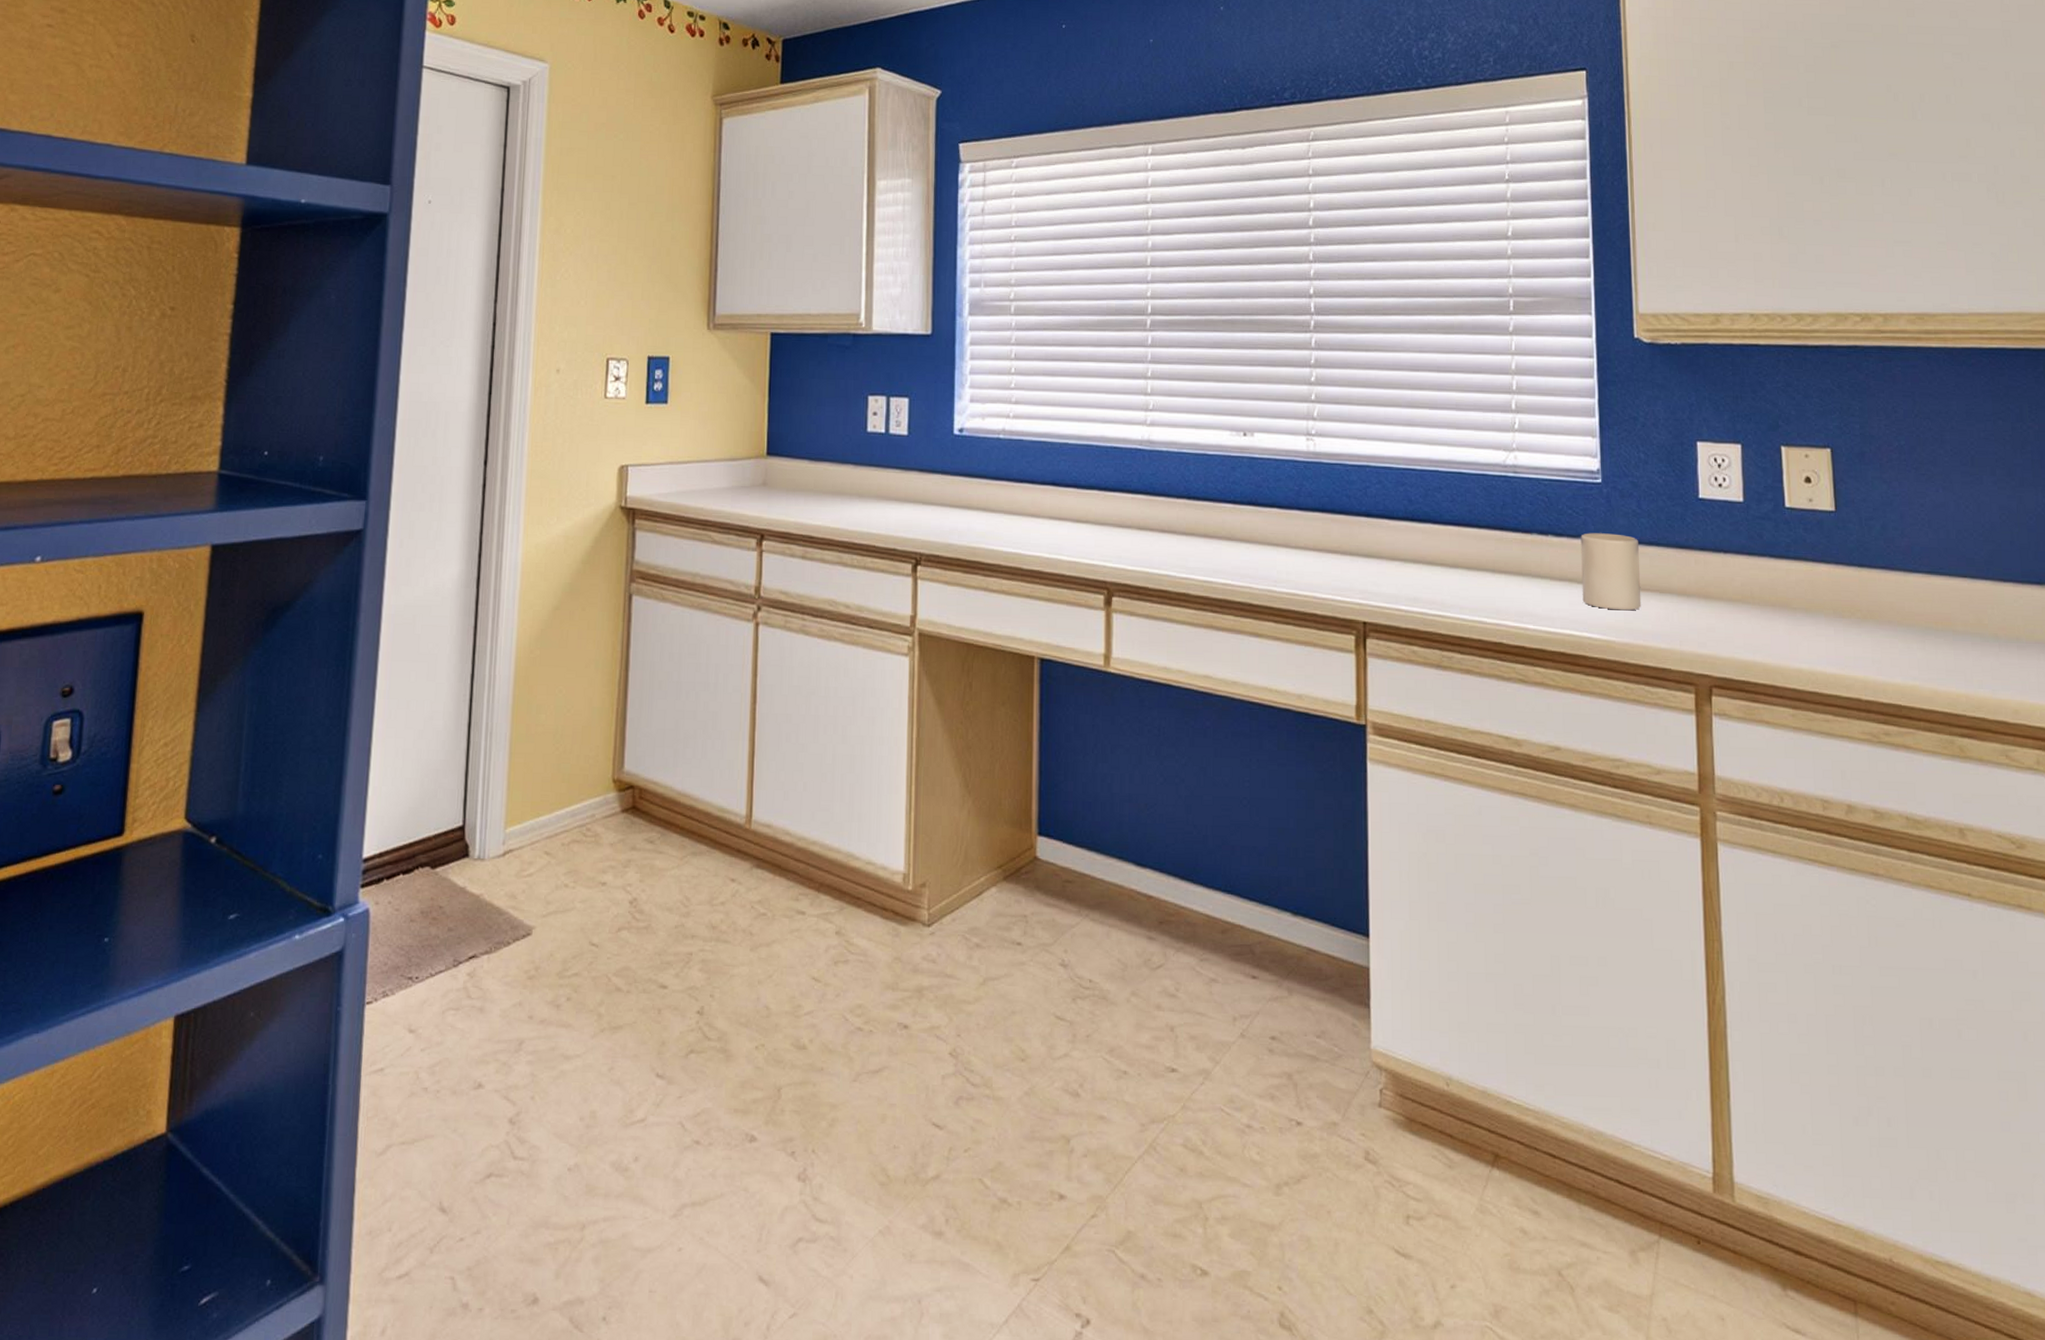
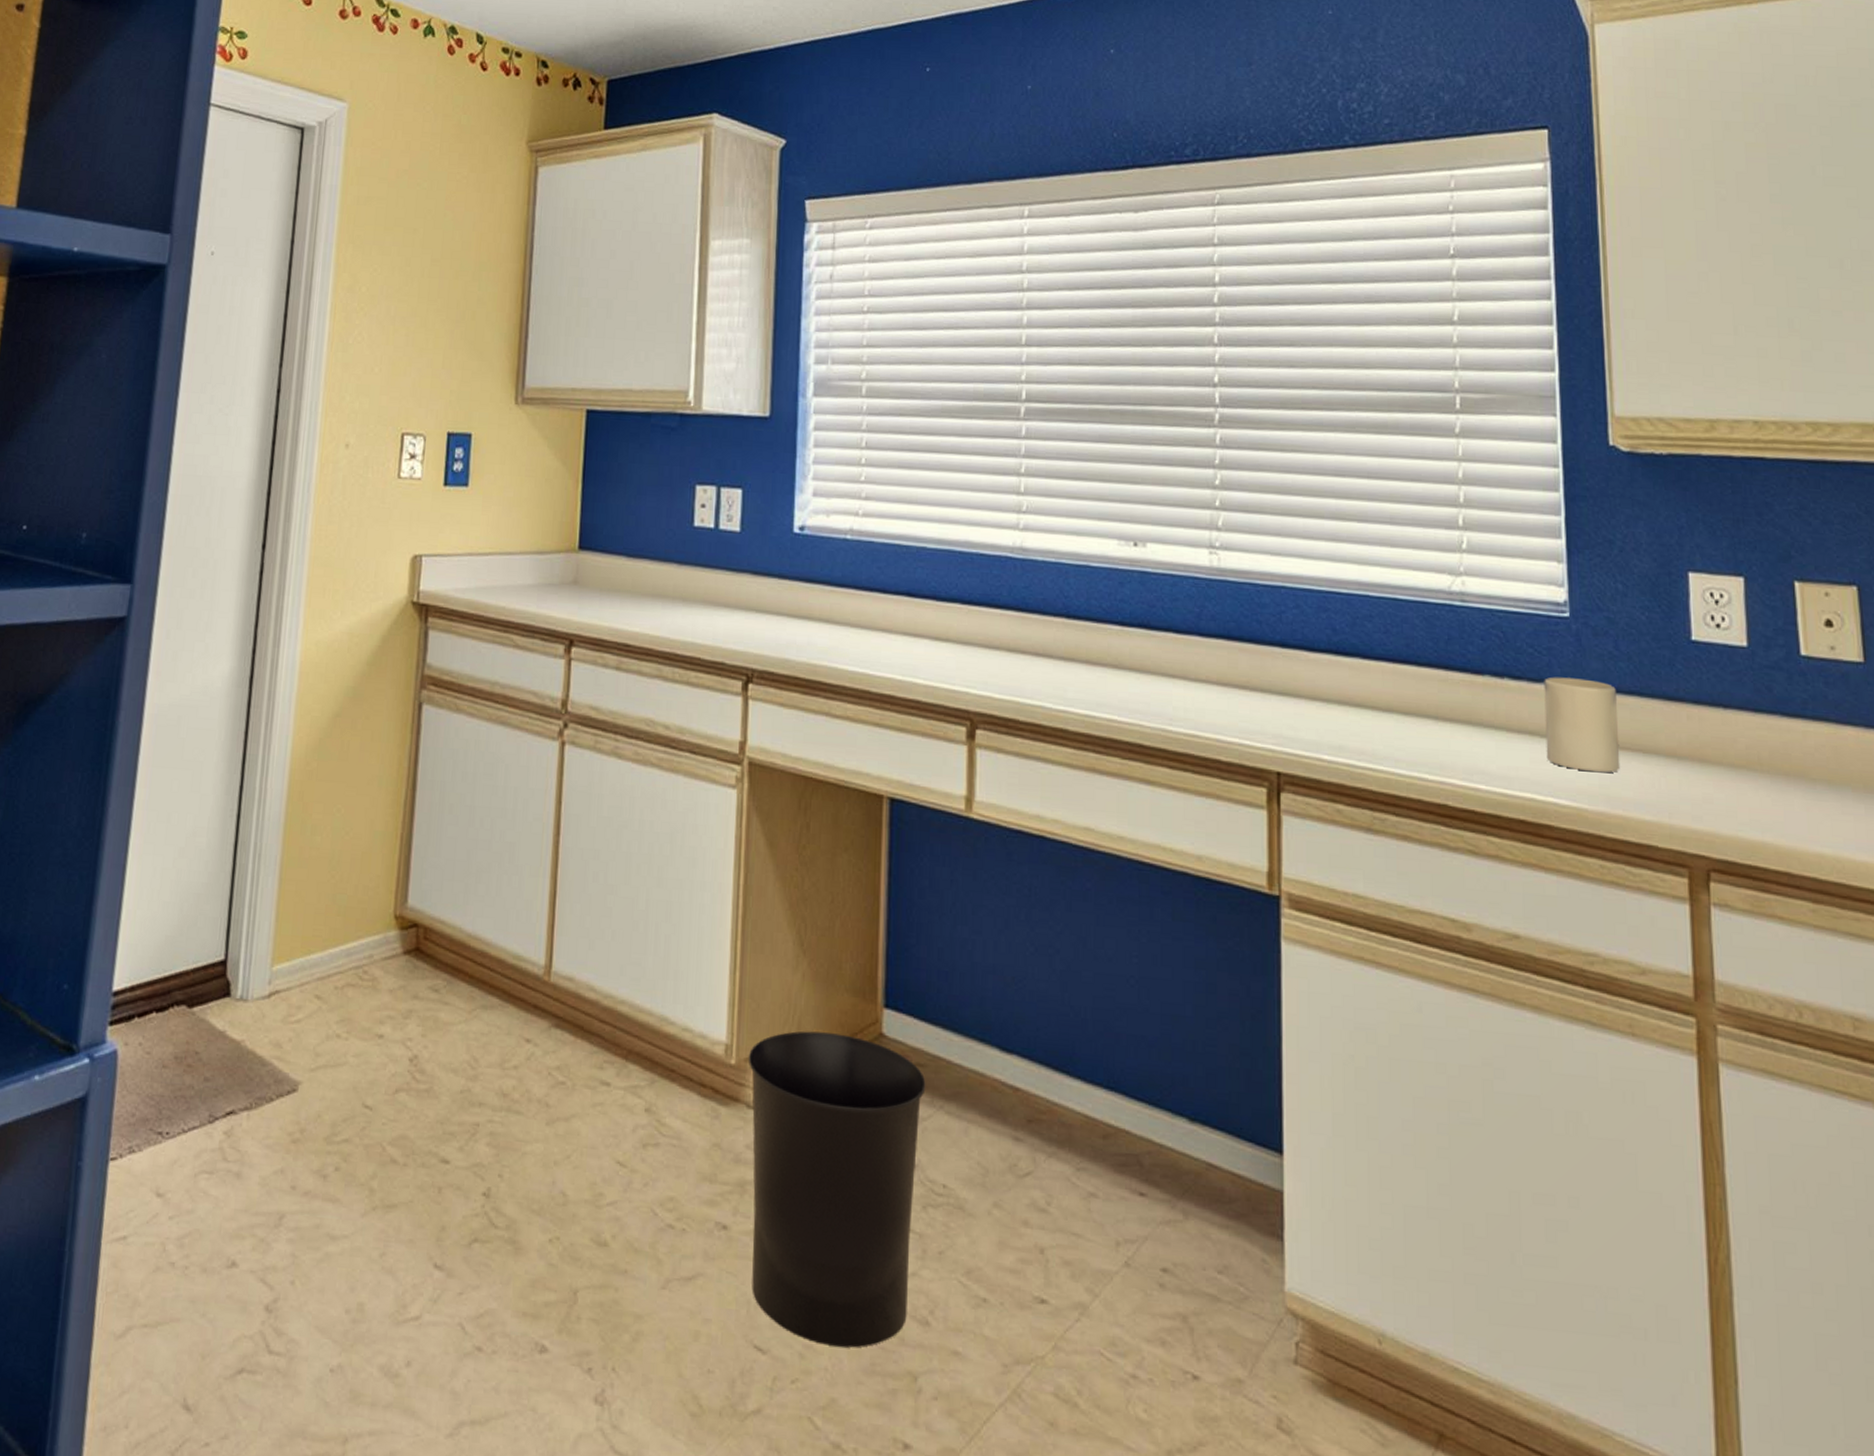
waste bin: none [923,858,1074,1119] -> present [748,1031,926,1348]

